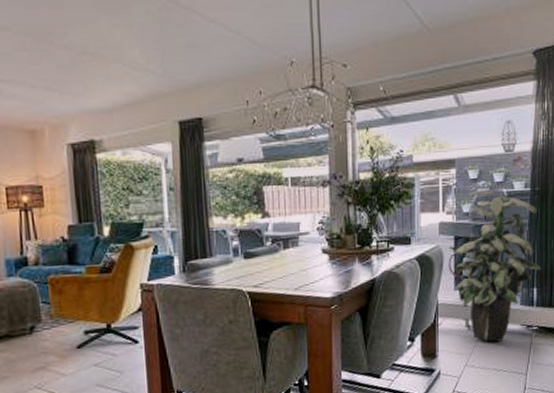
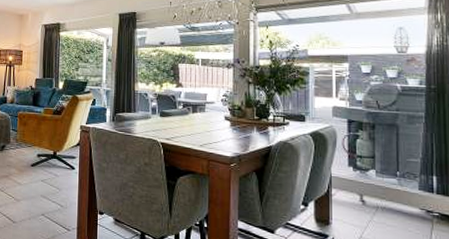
indoor plant: present [448,189,541,342] -> none [341,82,441,221]

